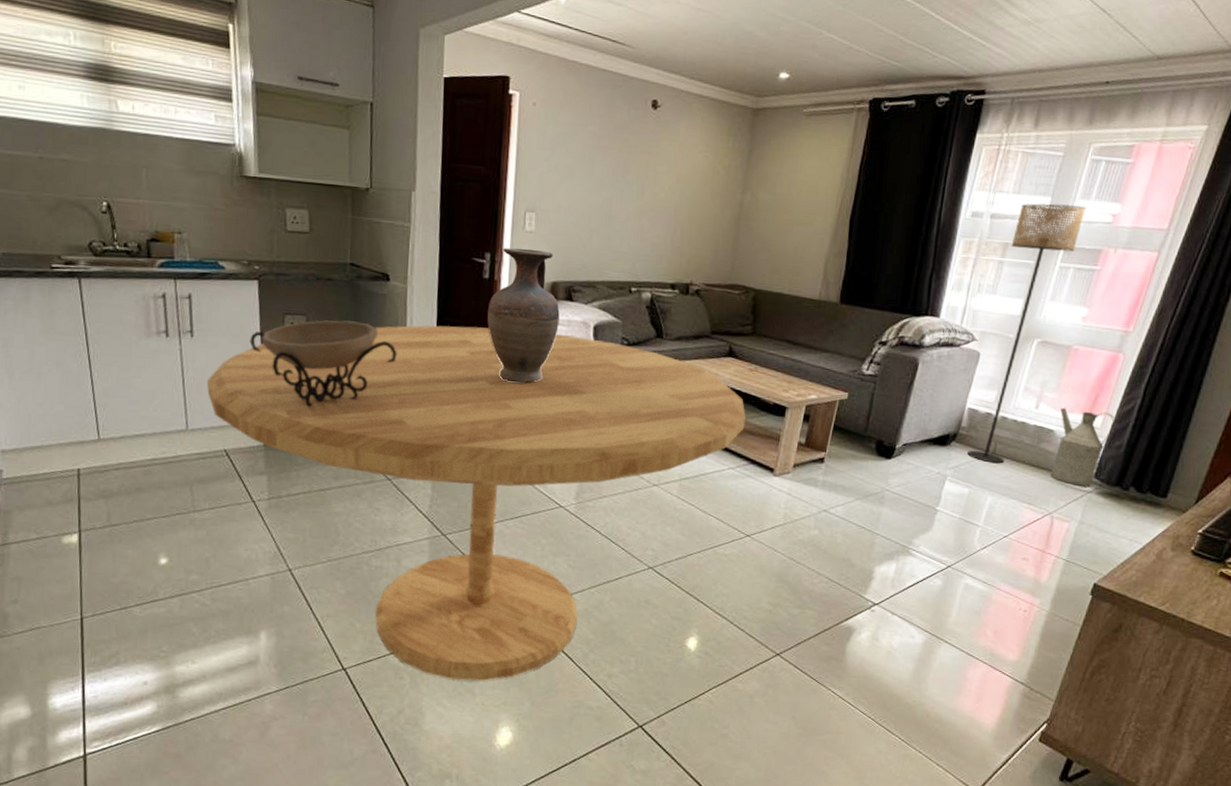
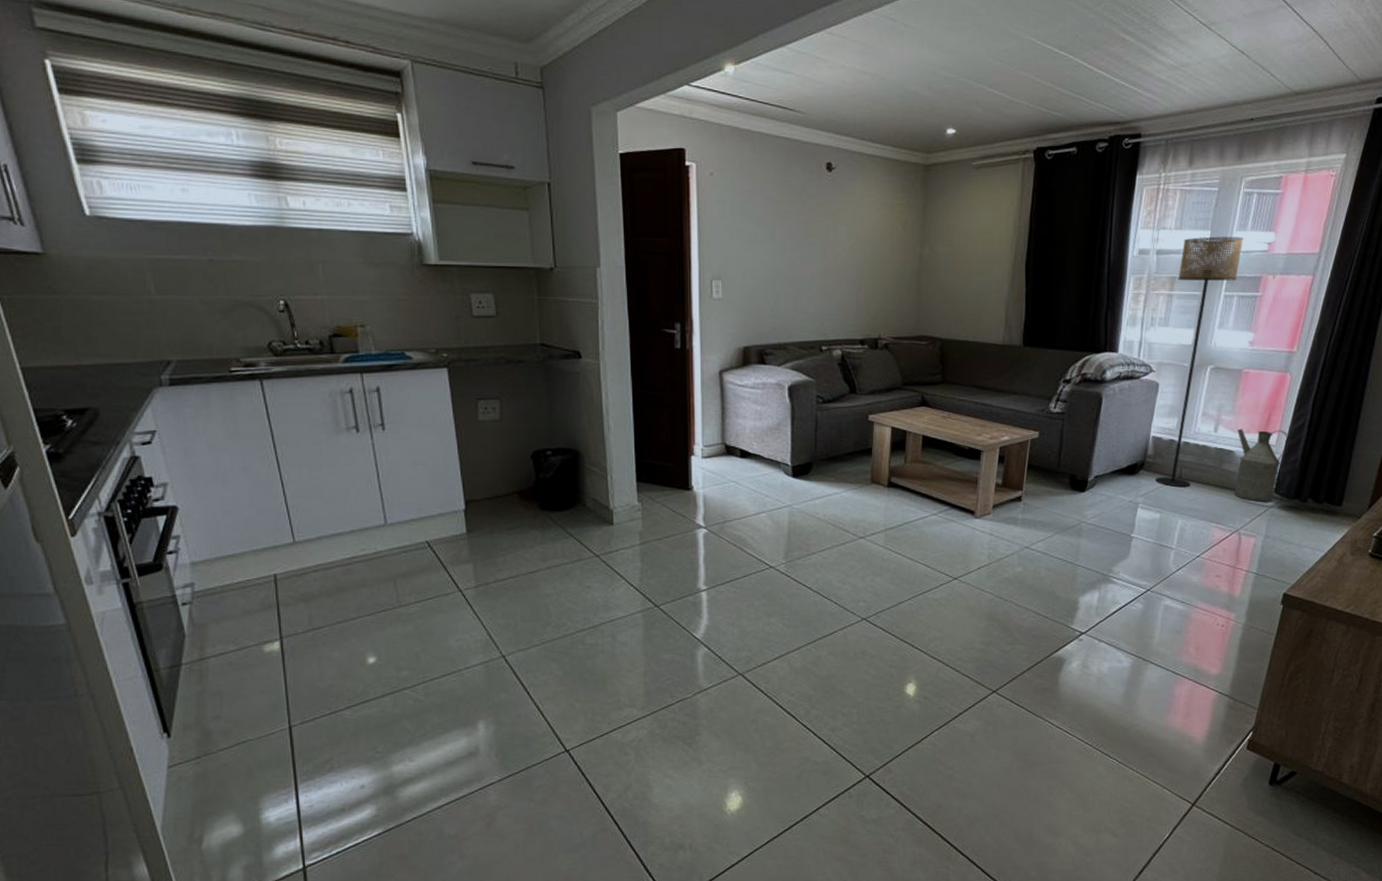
dining table: present [207,325,746,681] -> none [403,397,943,750]
decorative bowl: present [249,320,397,407] -> none [443,401,595,491]
vase: present [487,248,560,383] -> none [683,316,754,449]

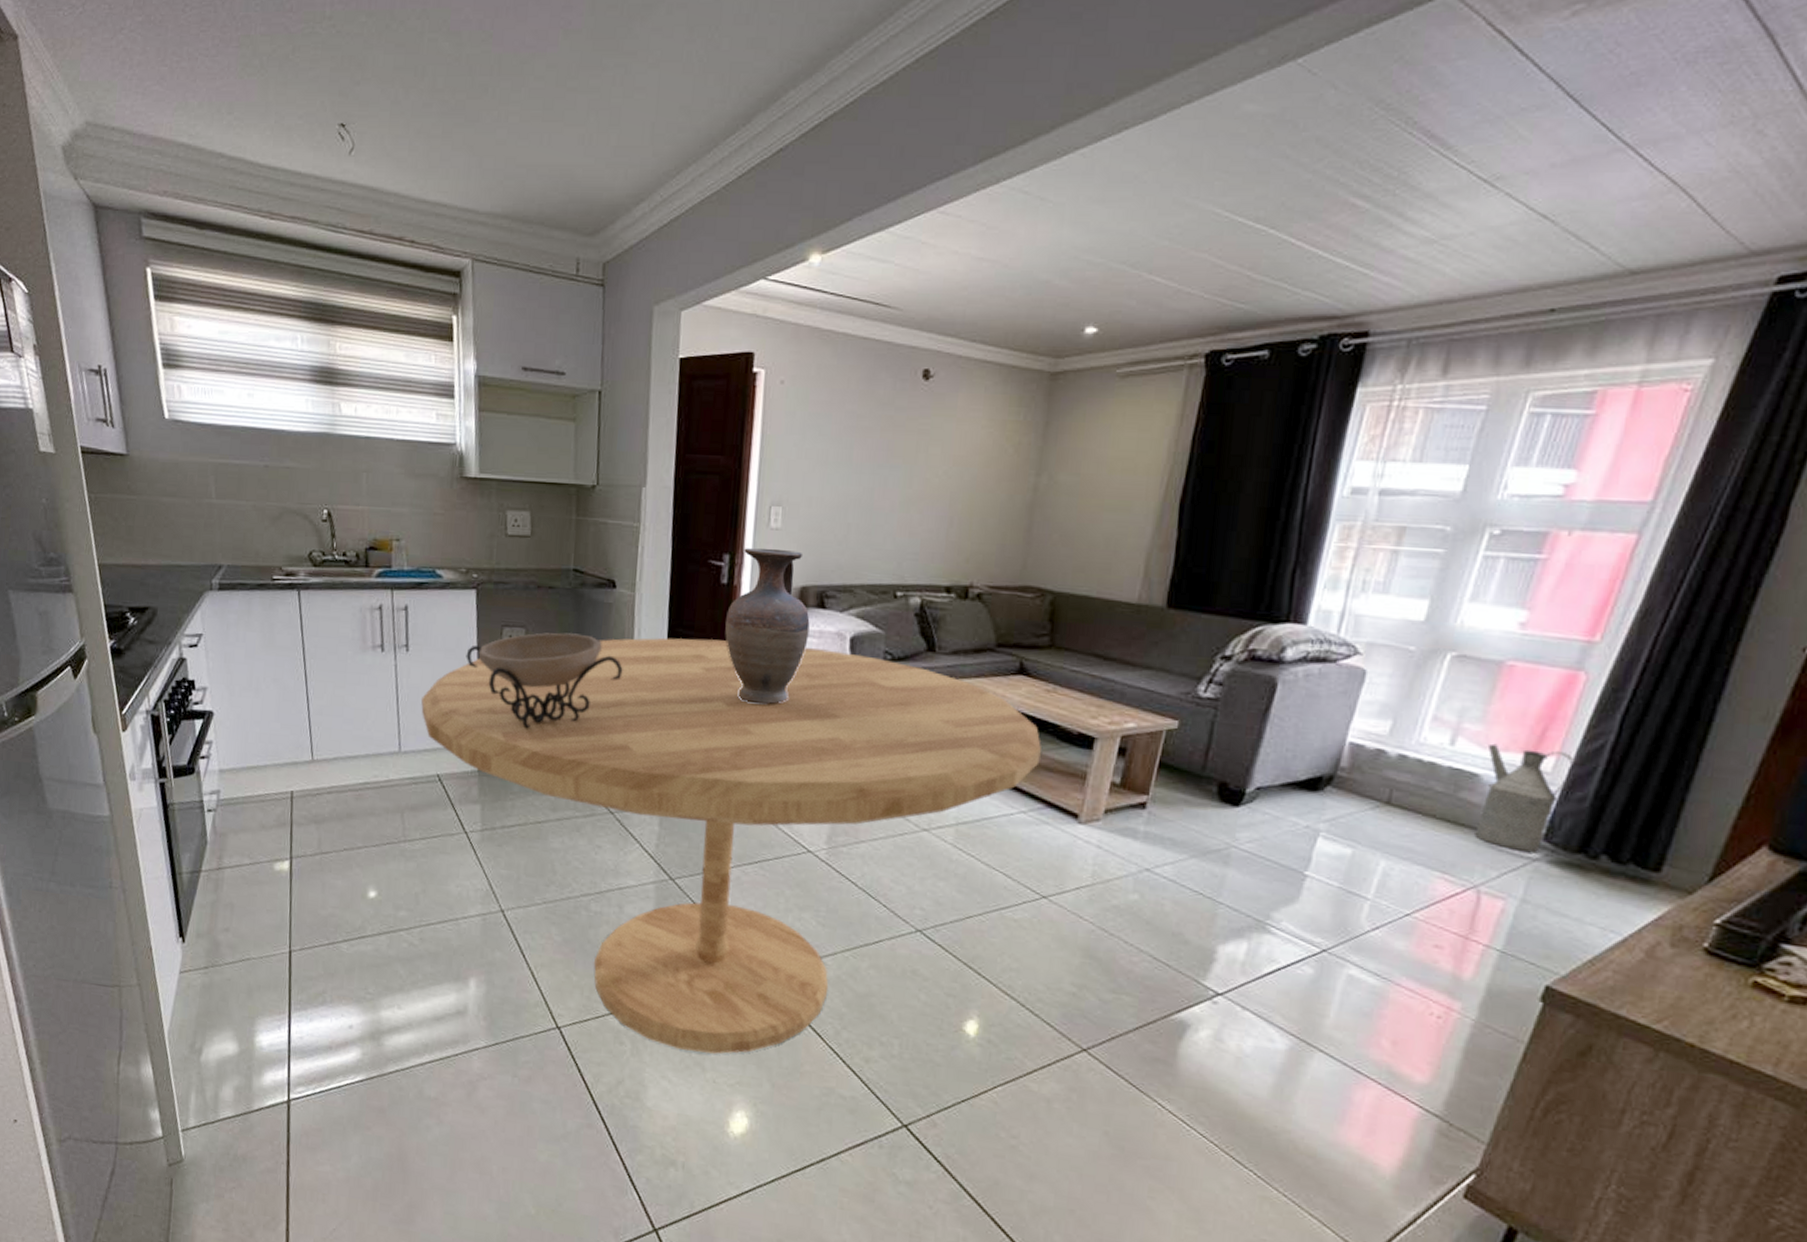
dining table: none [403,397,943,750] -> present [421,637,1041,1054]
decorative bowl: none [443,401,595,491] -> present [466,632,623,729]
vase: none [683,316,754,449] -> present [725,548,810,705]
floor lamp: present [1156,236,1244,488] -> none [1349,473,1523,817]

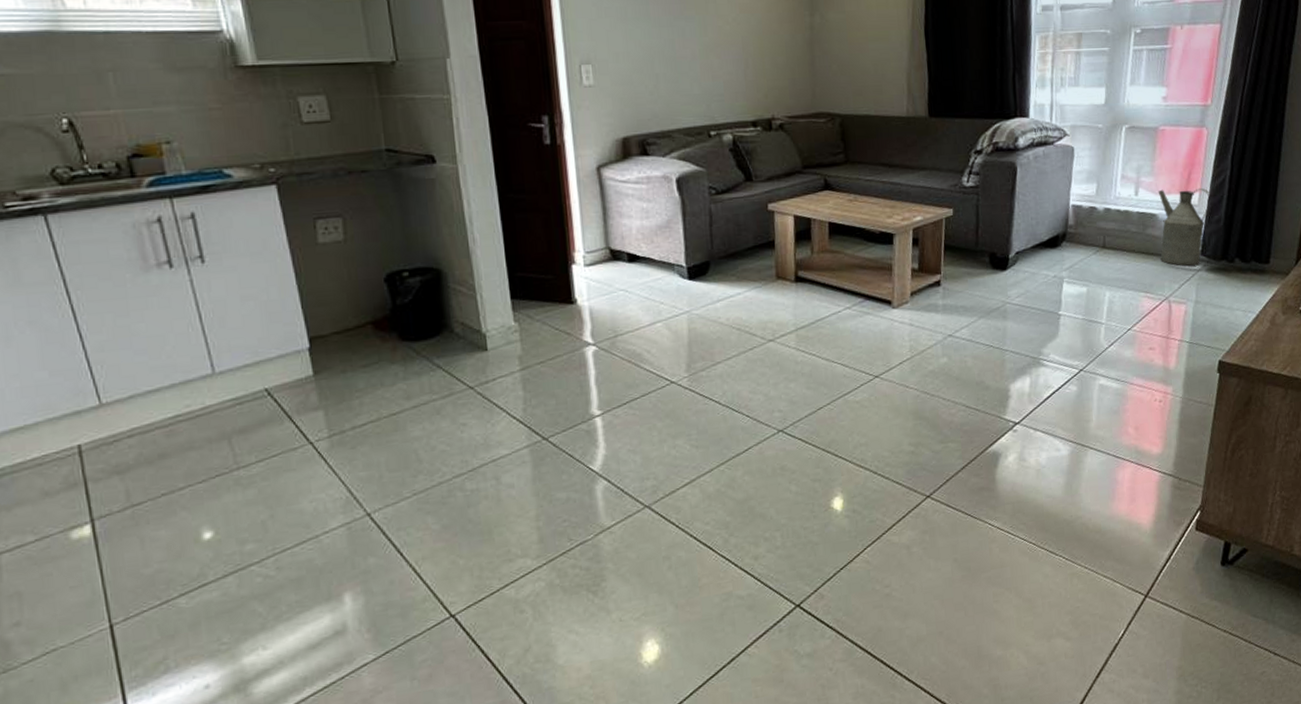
dining table: present [421,637,1041,1054] -> none [231,193,854,601]
decorative bowl: present [466,632,623,729] -> none [276,214,458,322]
vase: present [725,548,810,705] -> none [555,104,638,255]

